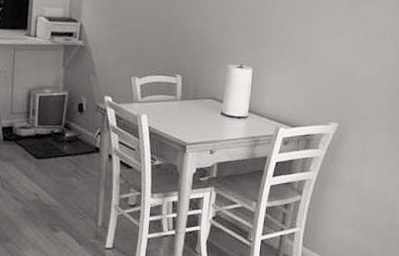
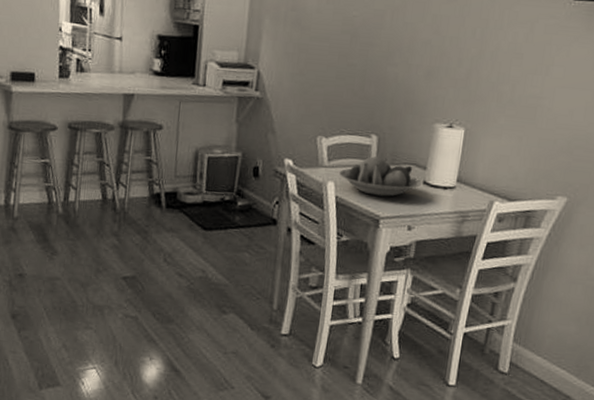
fruit bowl: none [151,93,220,126] -> present [339,156,422,197]

